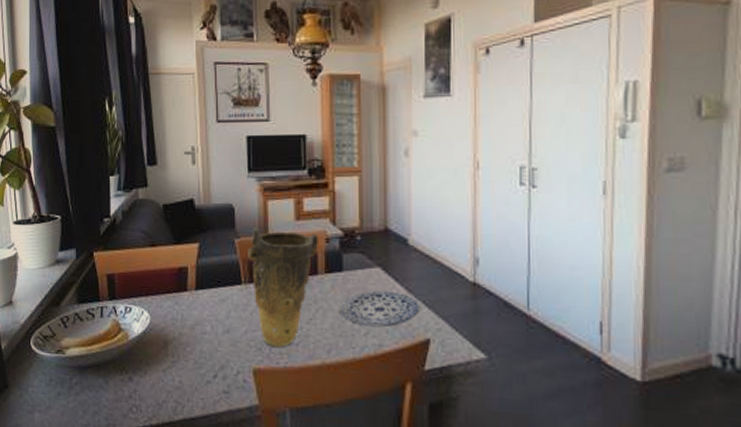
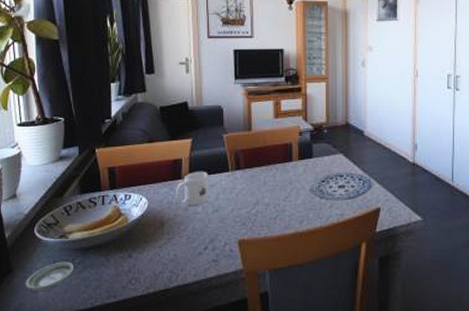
saucer: none [21,380,71,412] -> present [25,261,74,290]
mug: none [181,282,219,324] -> present [176,171,209,206]
vase: present [248,226,320,348] -> none [234,123,294,222]

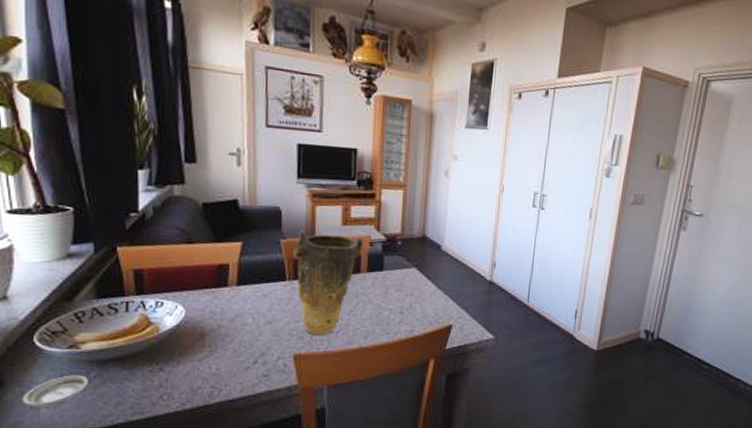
mug: present [176,171,209,206] -> none [220,278,262,317]
vase: none [234,123,294,222] -> present [293,228,364,336]
plate: present [309,173,373,201] -> none [377,287,446,317]

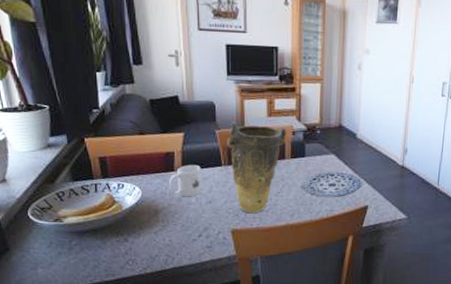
saucer: present [22,375,88,407] -> none [23,243,71,268]
mug: none [220,278,262,317] -> present [169,164,203,197]
plate: none [377,287,446,317] -> present [301,172,362,198]

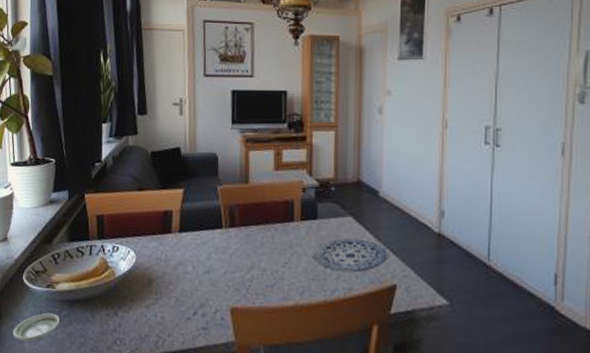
saucer: none [23,243,71,268] -> present [12,313,60,342]
mug: present [169,164,203,197] -> none [165,225,201,265]
vase: present [227,120,287,214] -> none [229,174,297,289]

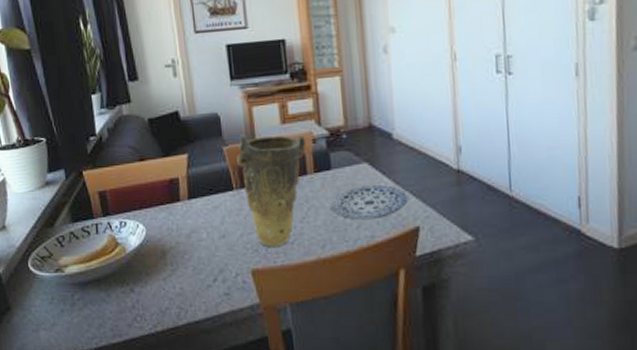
saucer: present [12,313,60,342] -> none [25,298,74,329]
vase: none [229,174,297,289] -> present [237,132,307,248]

